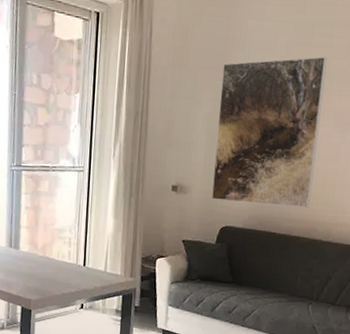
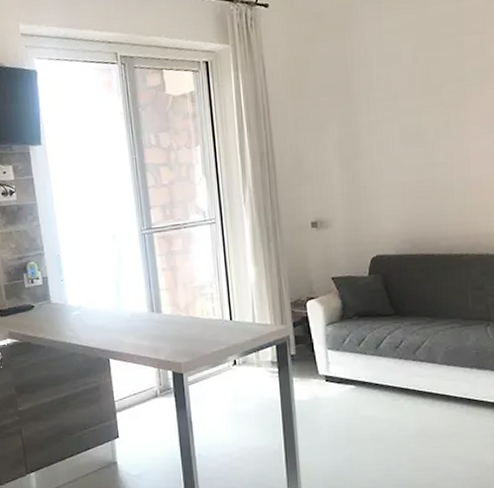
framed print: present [212,56,327,208] -> none [346,58,469,229]

